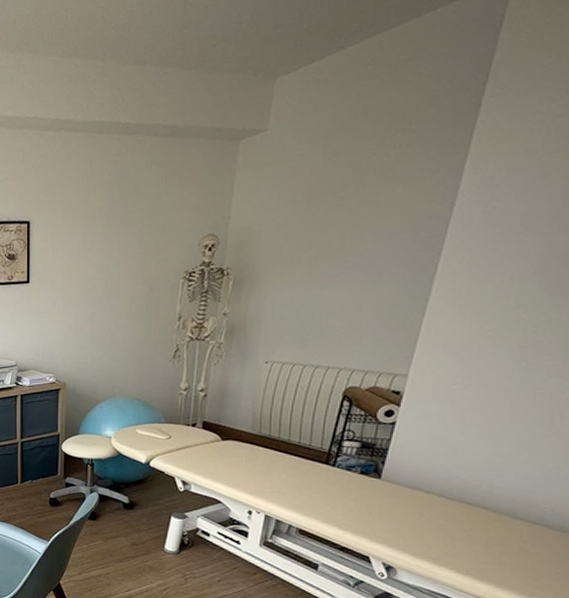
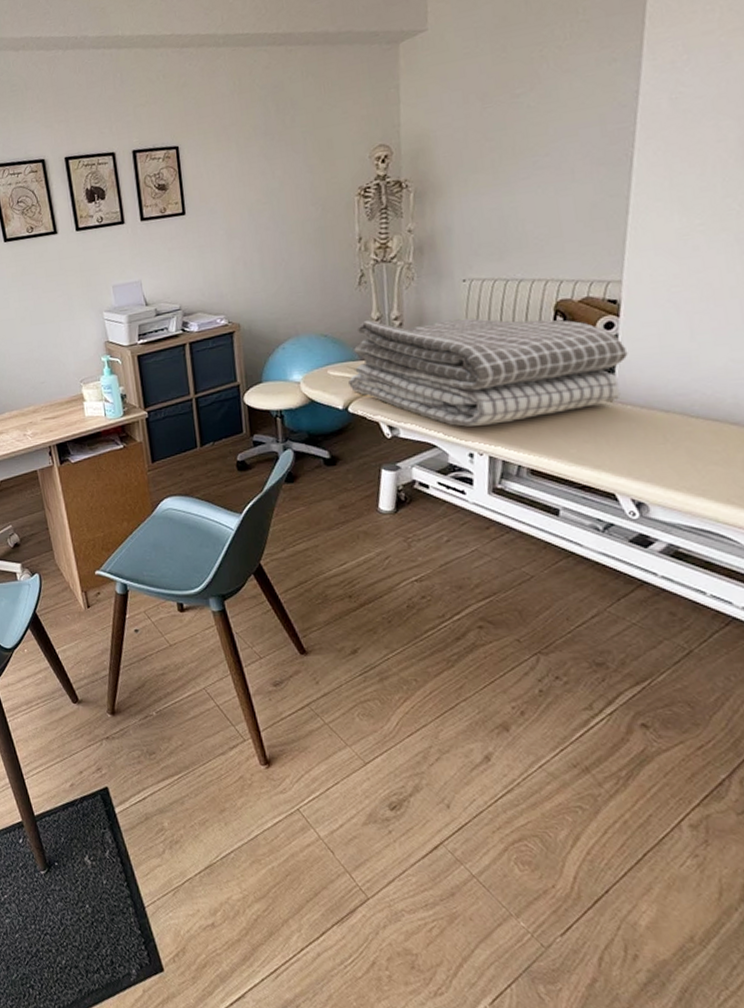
towel: none [152,390,402,489] -> present [347,317,628,427]

